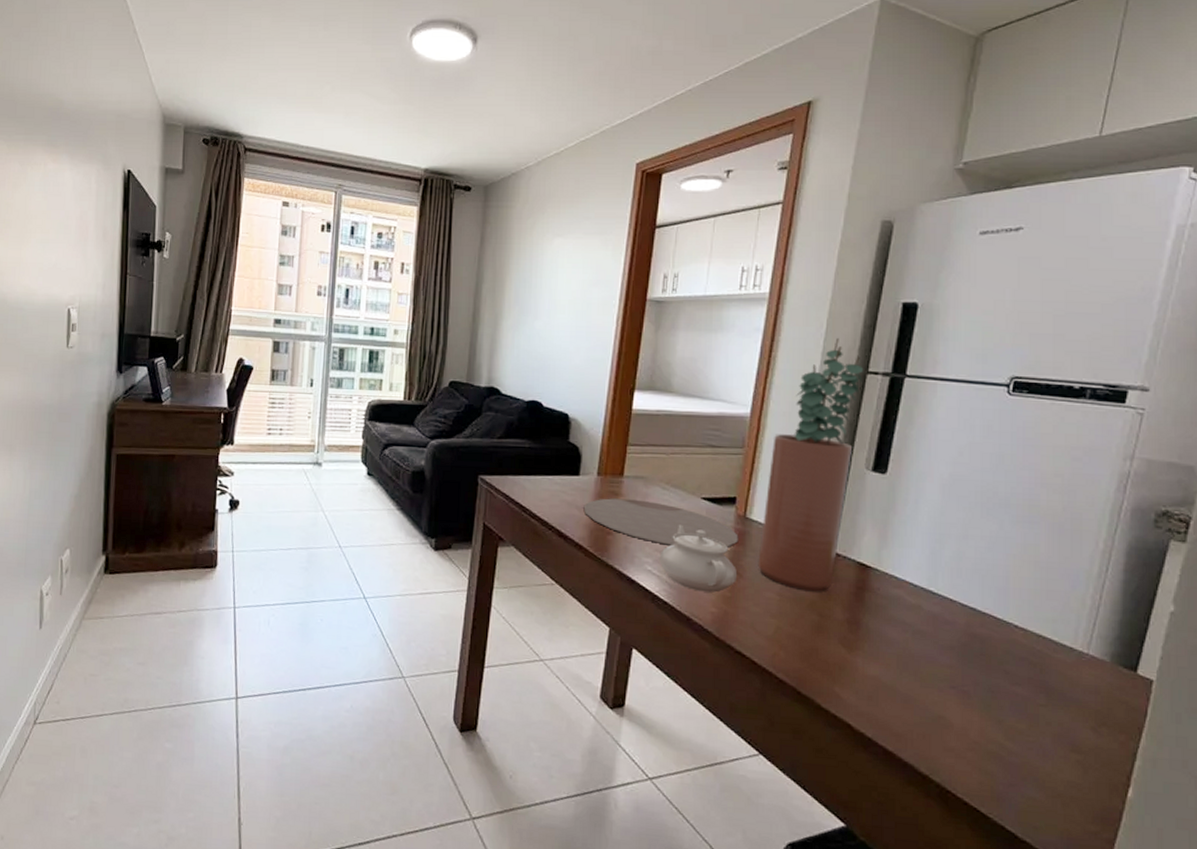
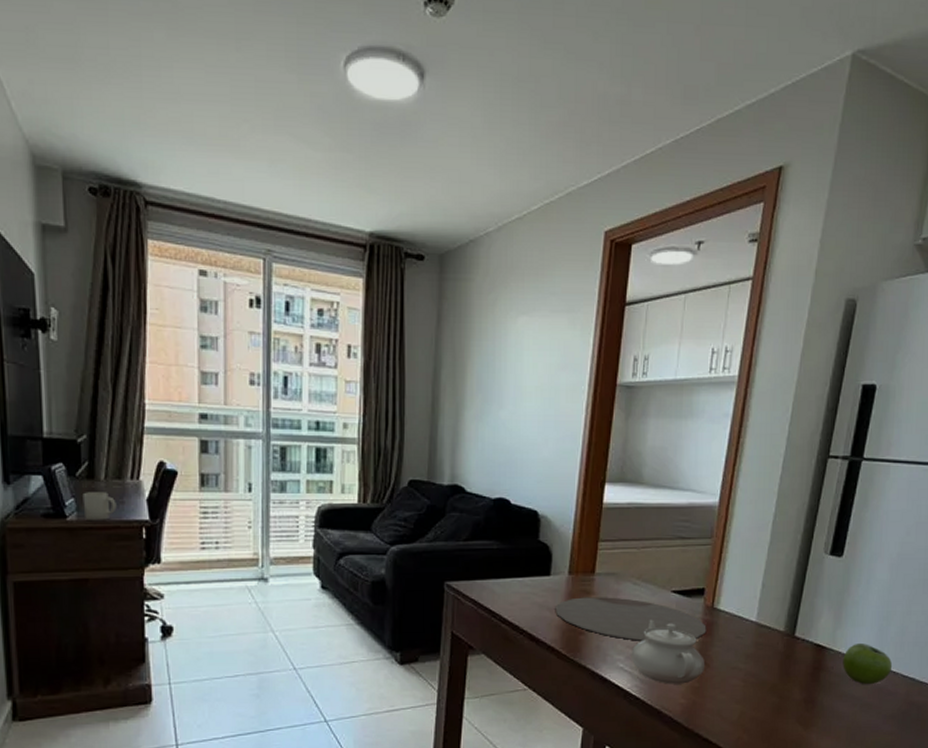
mug: none [176,382,202,407] -> present [82,492,117,521]
vase: present [758,338,864,592] -> none [724,422,826,676]
fruit: none [890,565,949,610] -> present [843,642,893,684]

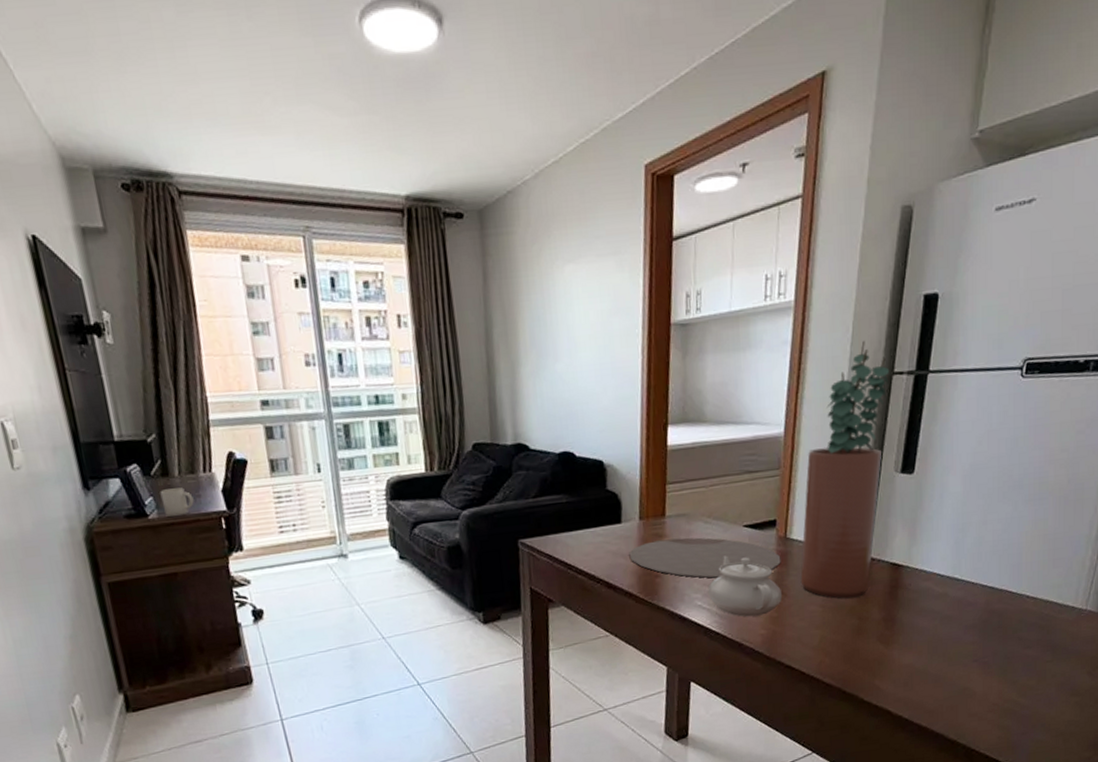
vase: none [724,422,826,676] -> present [800,341,890,598]
fruit: present [843,642,893,684] -> none [920,557,971,598]

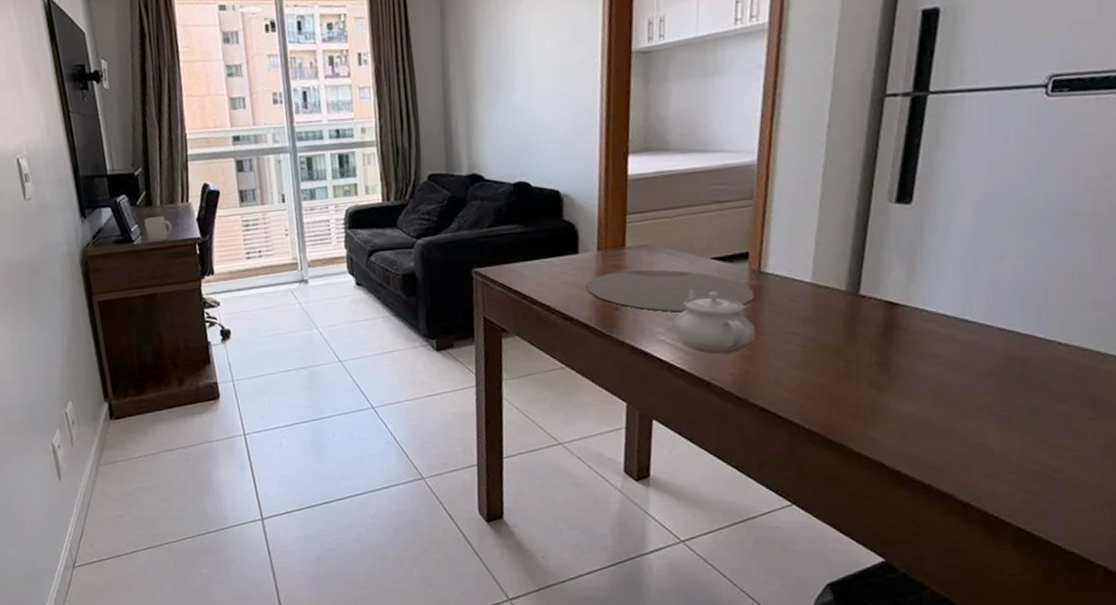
vase: present [800,341,890,598] -> none [777,62,882,338]

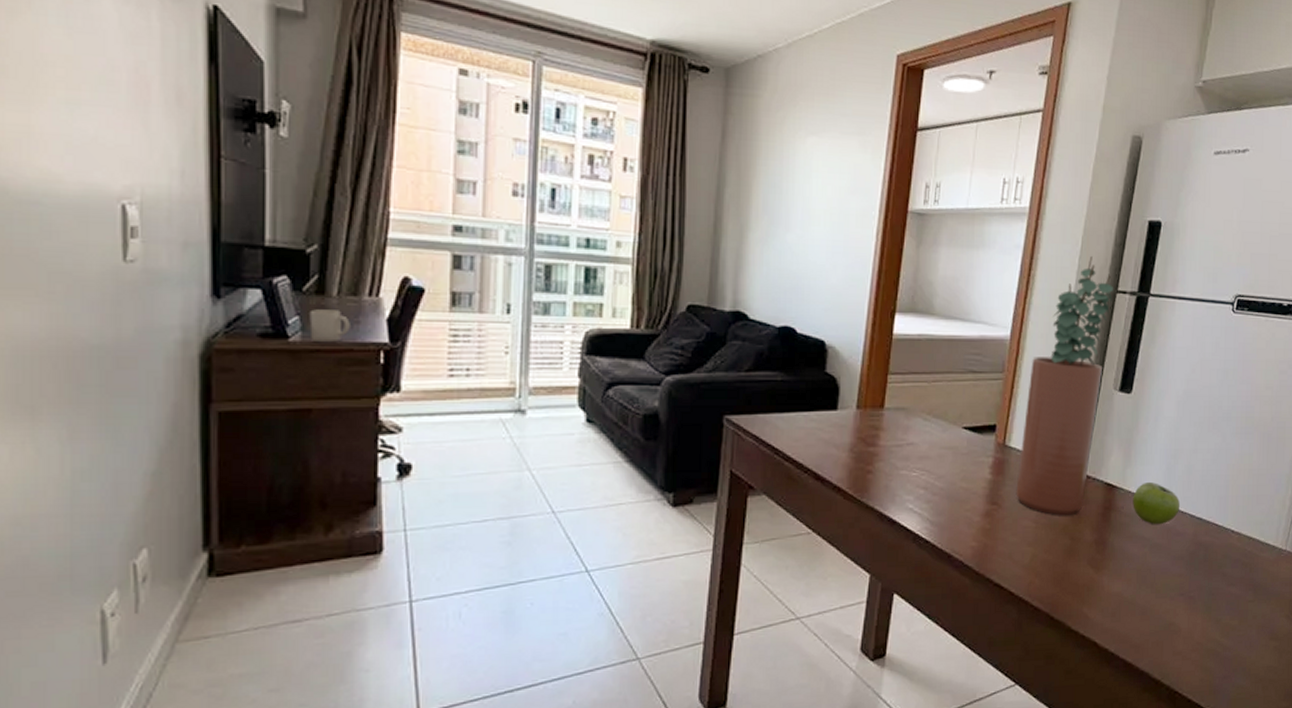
placemat: present [586,269,755,313] -> none [842,433,998,480]
teapot: present [671,289,757,354] -> none [920,457,997,526]
vase: none [777,62,882,338] -> present [1016,256,1114,516]
fruit: none [921,295,985,341] -> present [1132,481,1181,524]

